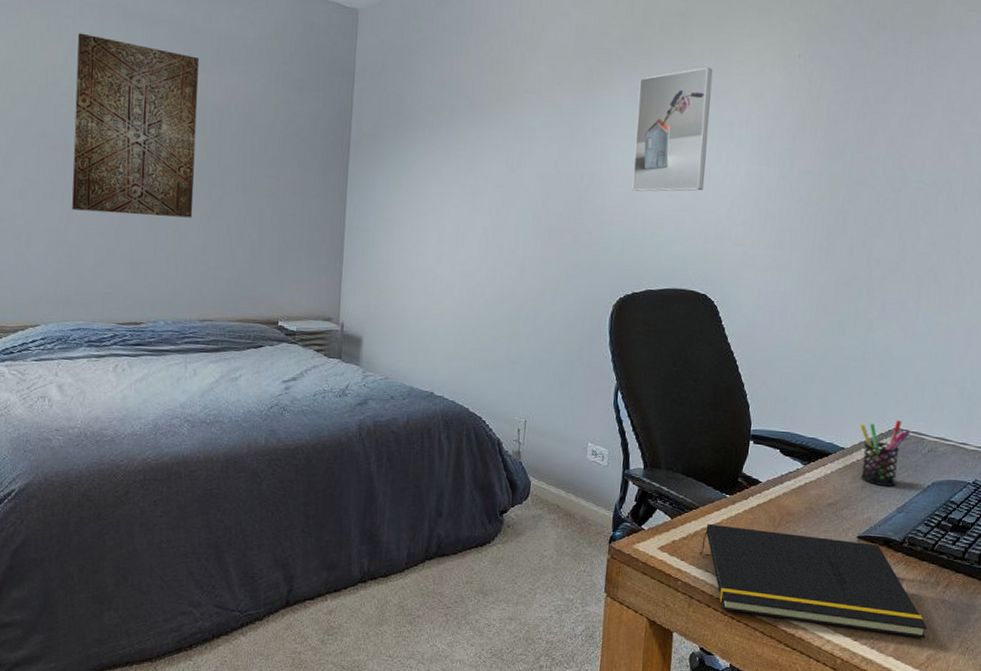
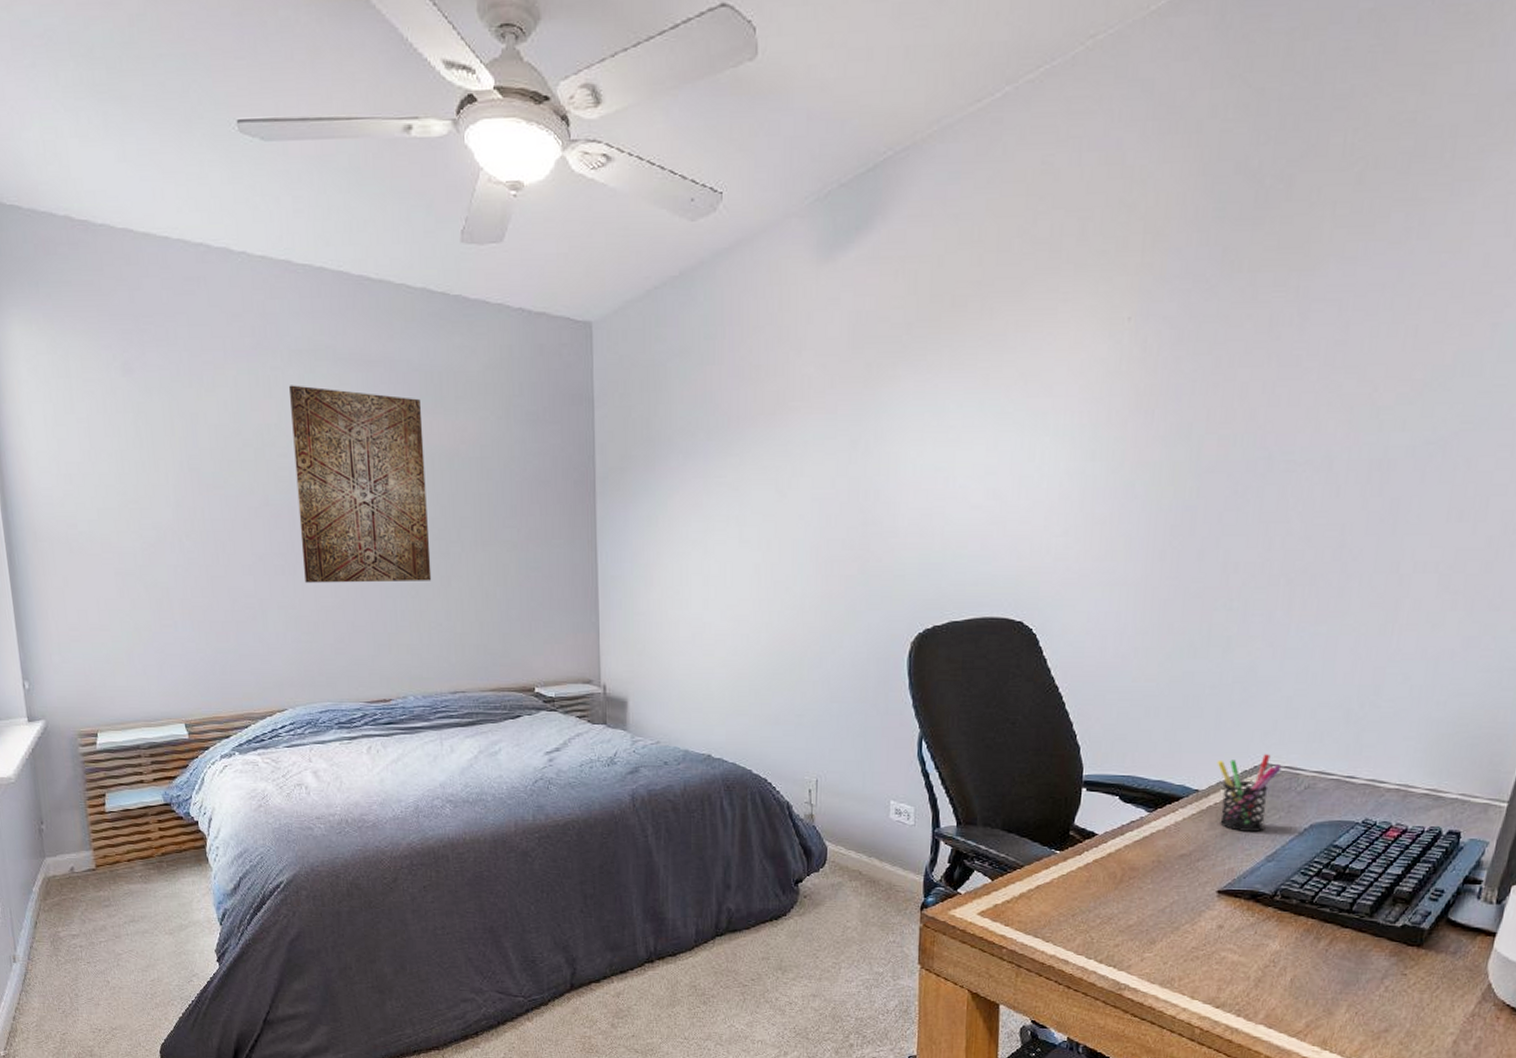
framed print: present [632,67,713,192] -> none [926,346,1020,506]
notepad: present [699,524,928,638] -> none [1027,885,1307,1003]

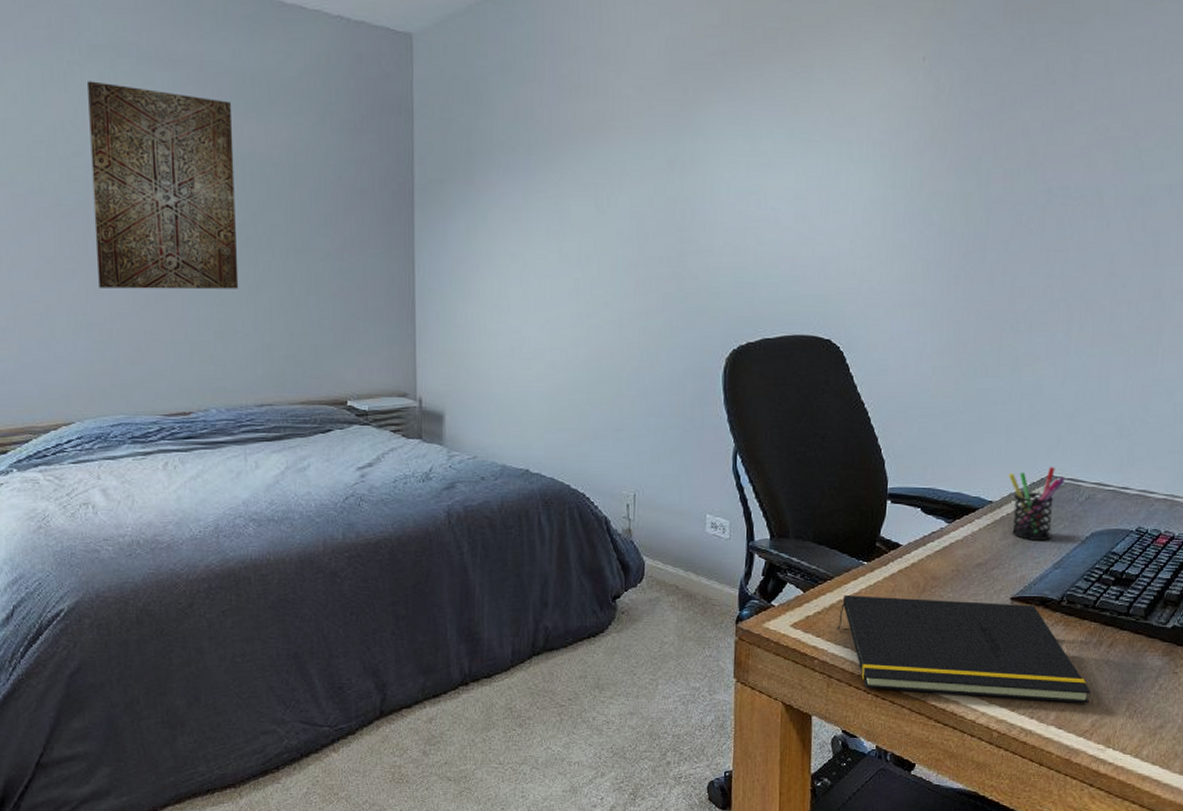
notepad: none [1027,885,1307,1003] -> present [837,595,1092,703]

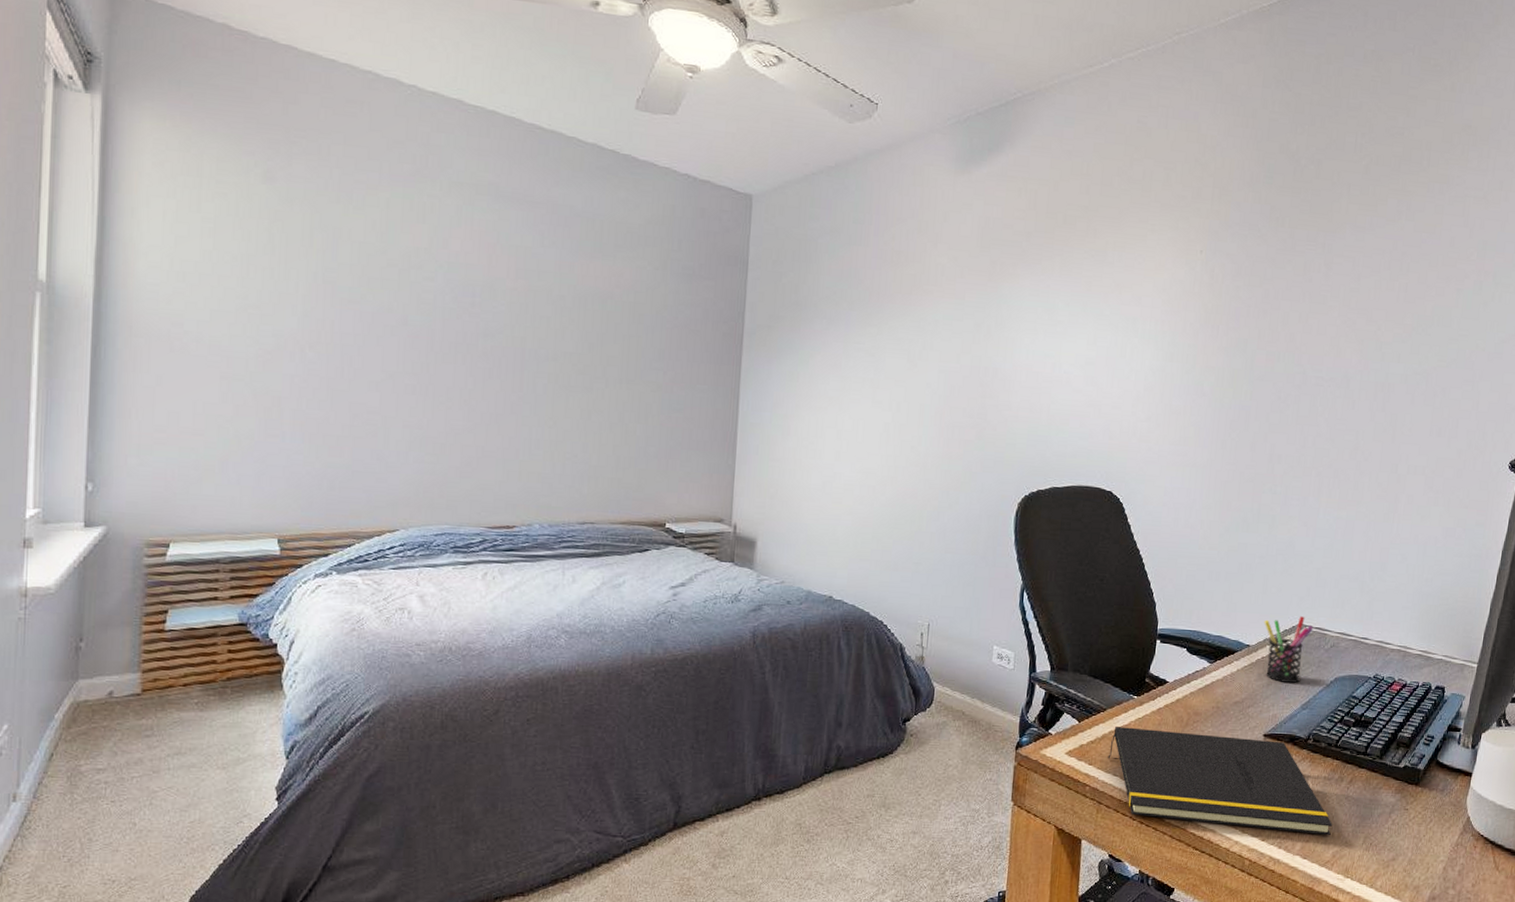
wall art: present [88,81,239,290] -> none [436,213,580,413]

